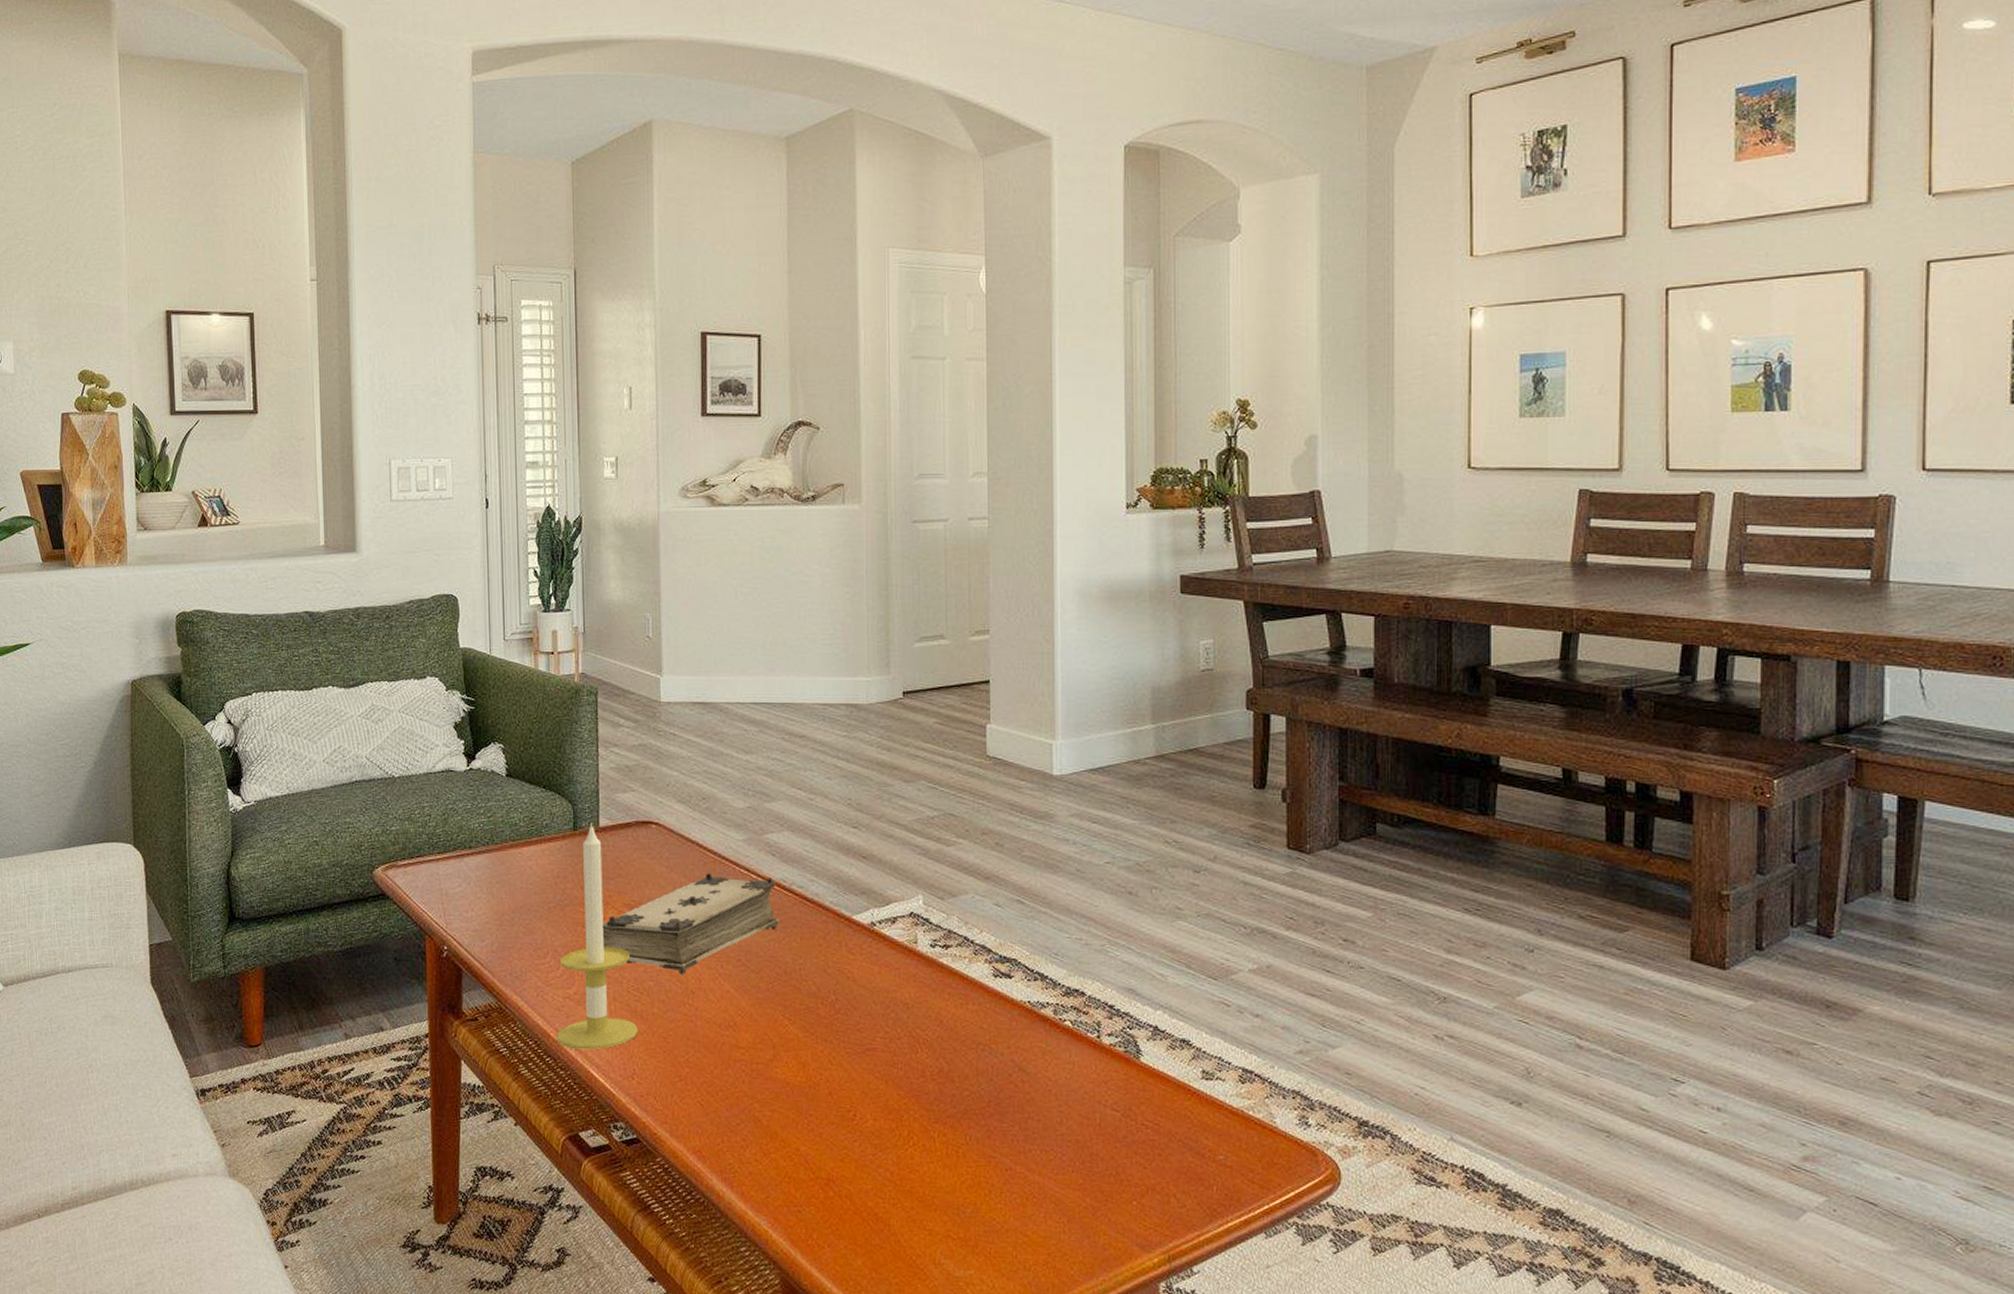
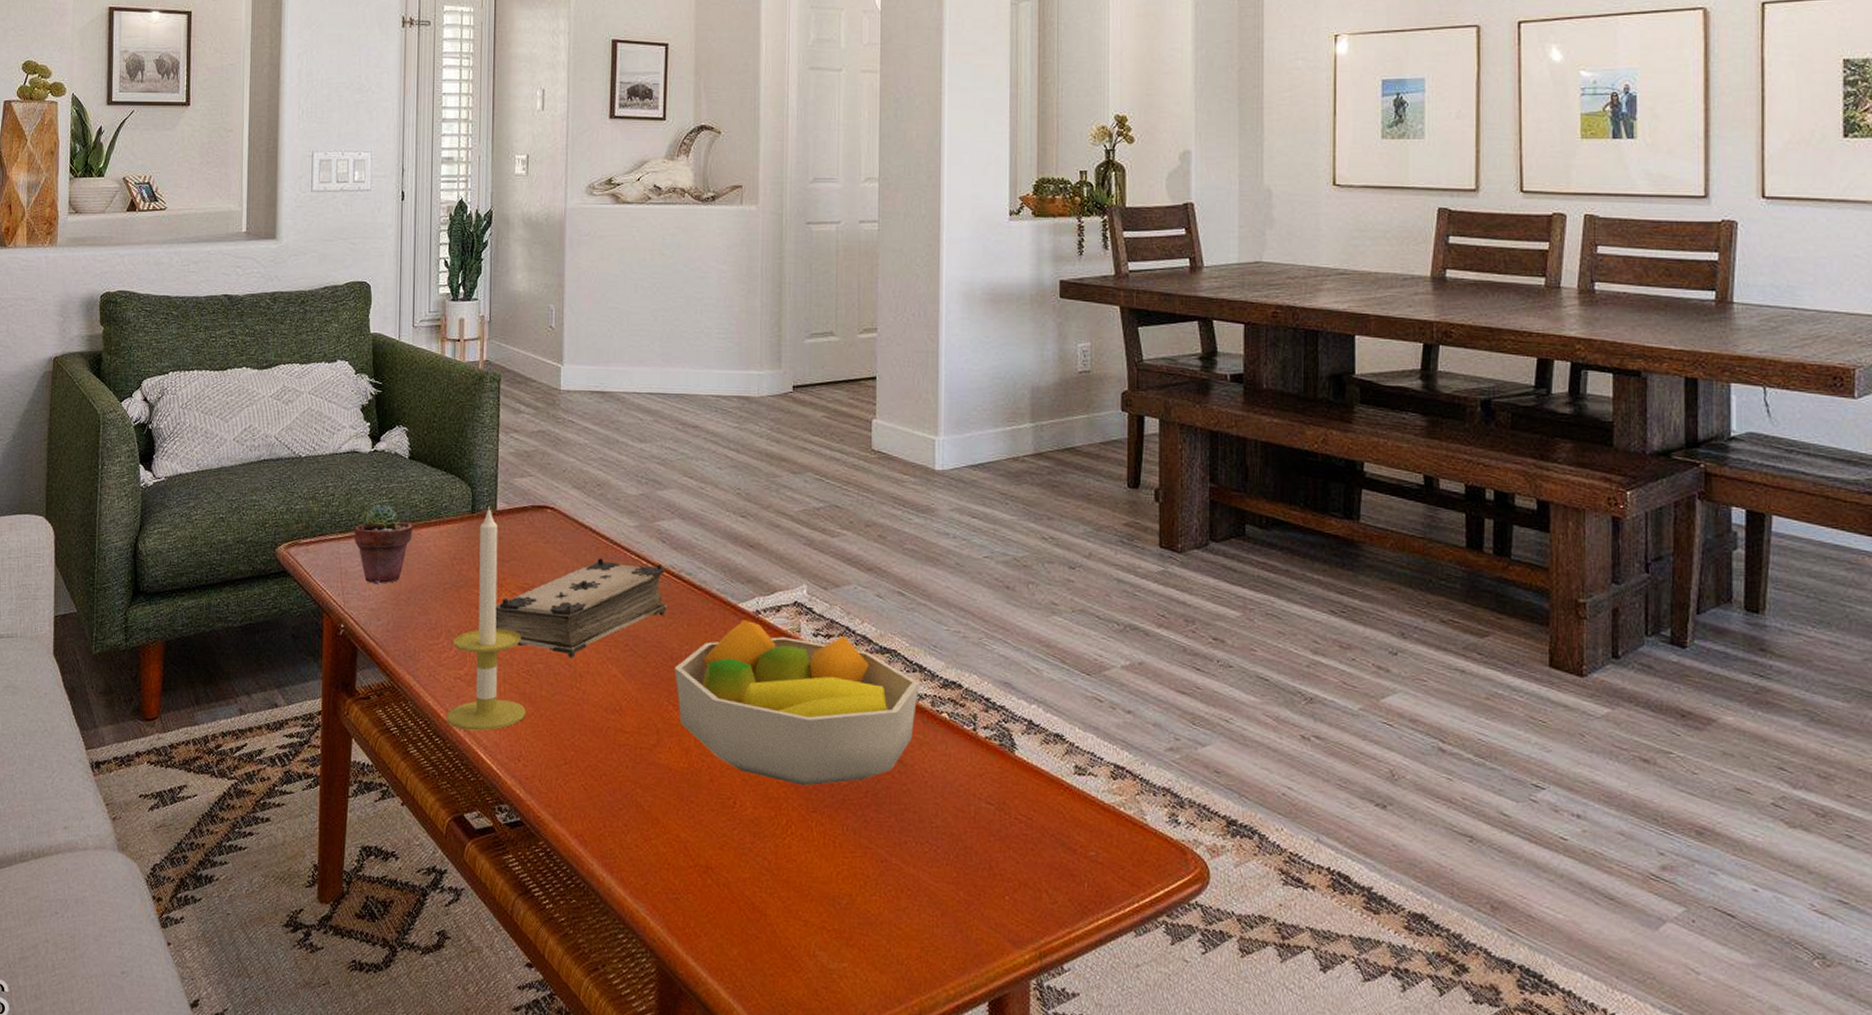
potted succulent: none [453,823,513,904] -> present [354,504,412,584]
fruit bowl: none [789,932,1041,1097] -> present [674,619,920,786]

